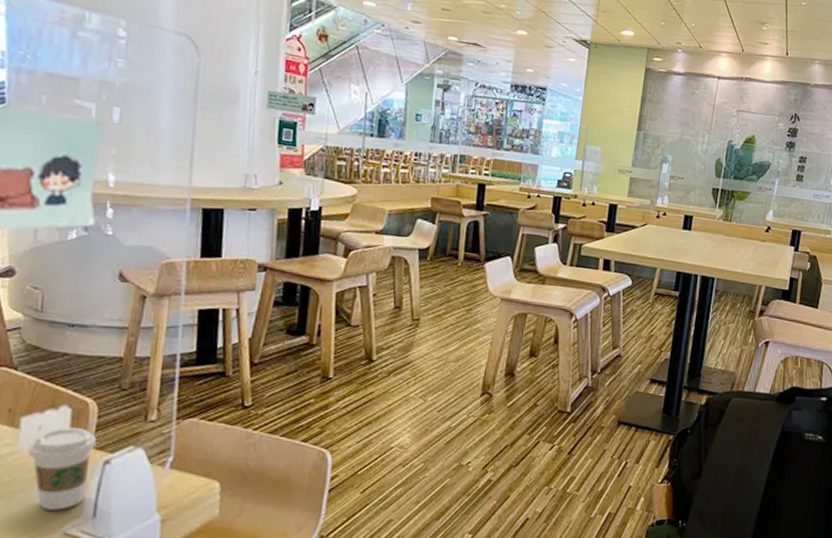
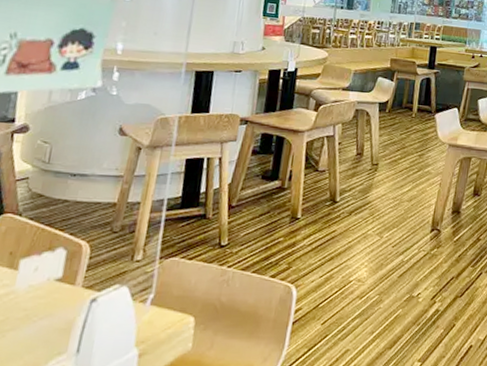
coffee cup: present [27,427,96,510] -> none [23,268,86,347]

